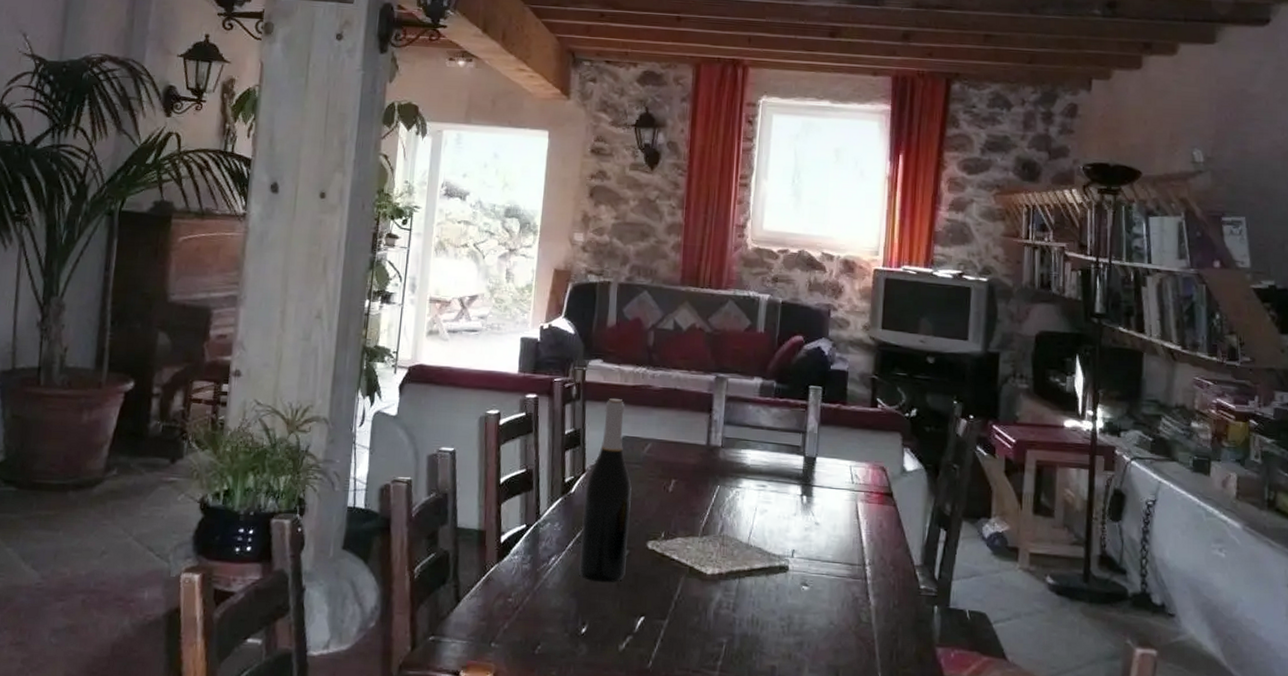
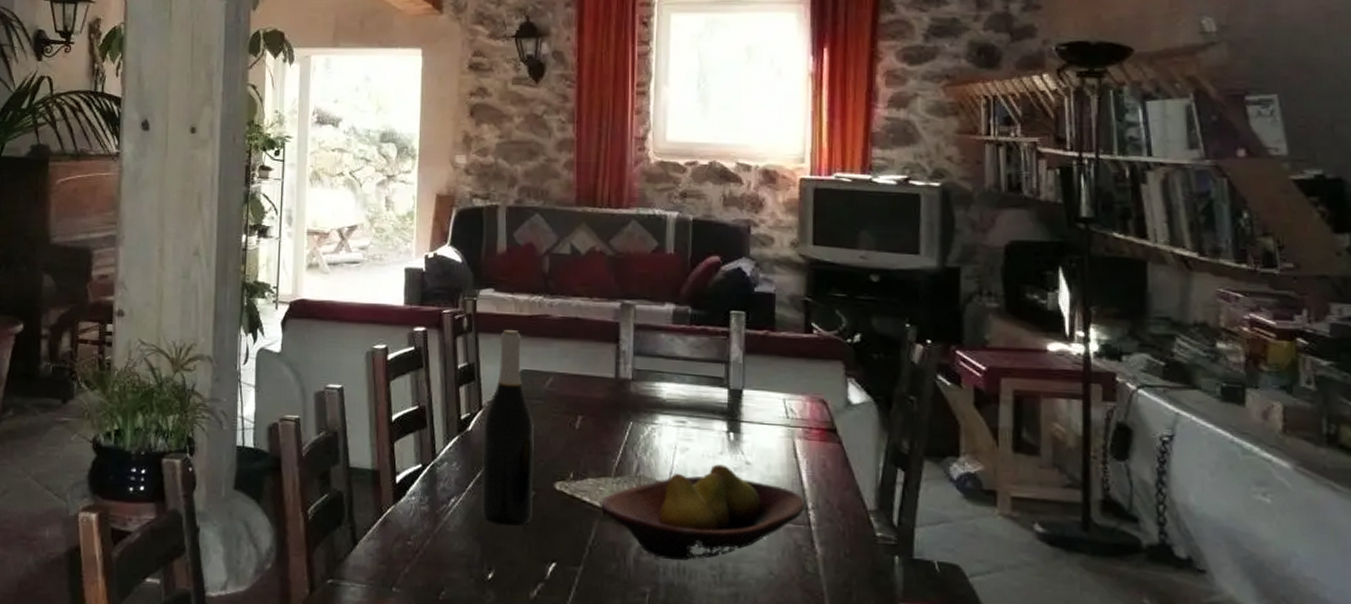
fruit bowl: none [686,524,864,613] -> present [600,464,806,561]

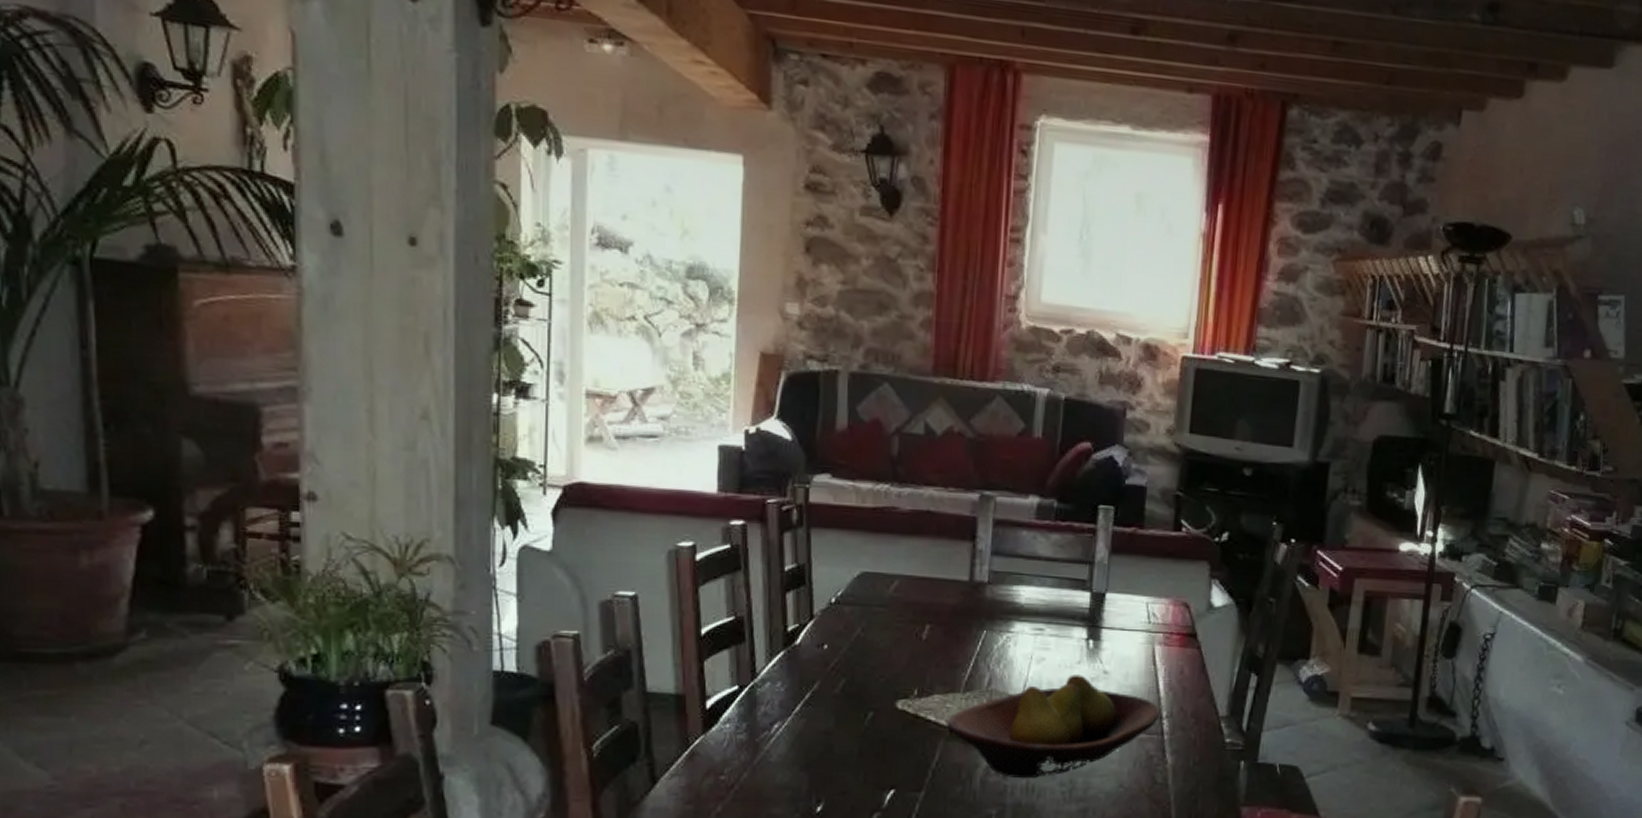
wine bottle: present [481,330,534,527] -> none [809,524,874,752]

